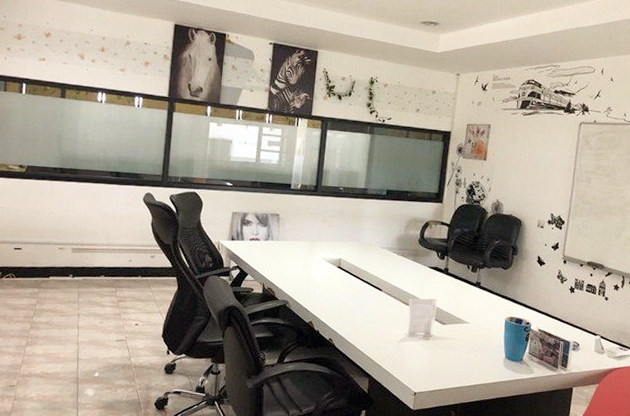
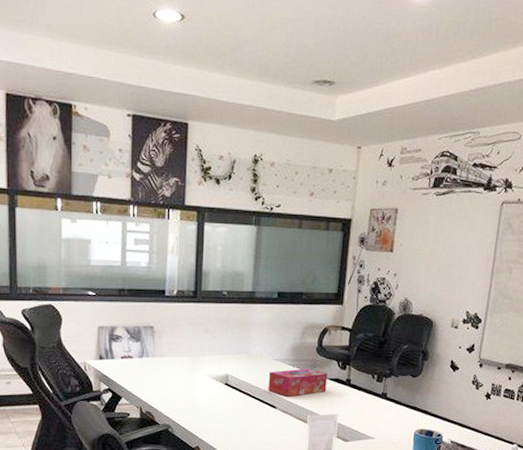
tissue box: none [375,256,428,281] -> present [268,368,327,397]

